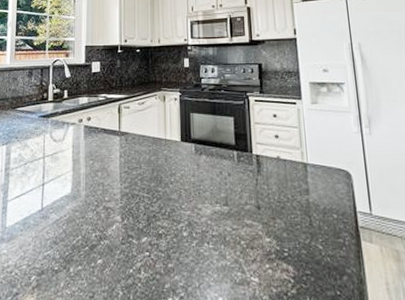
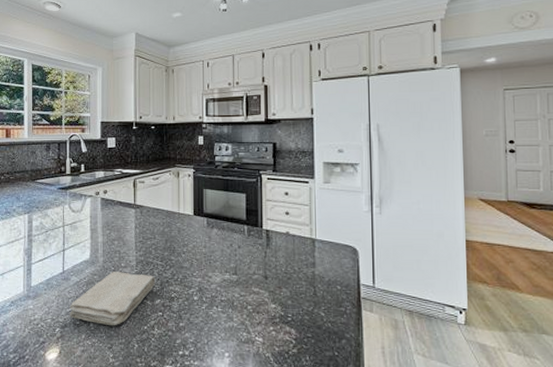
washcloth: none [47,207,142,271] -> present [69,271,156,326]

